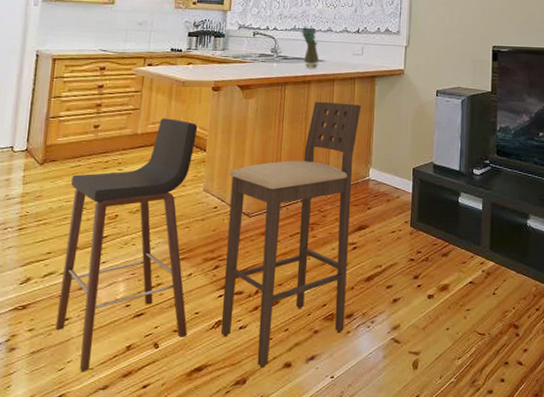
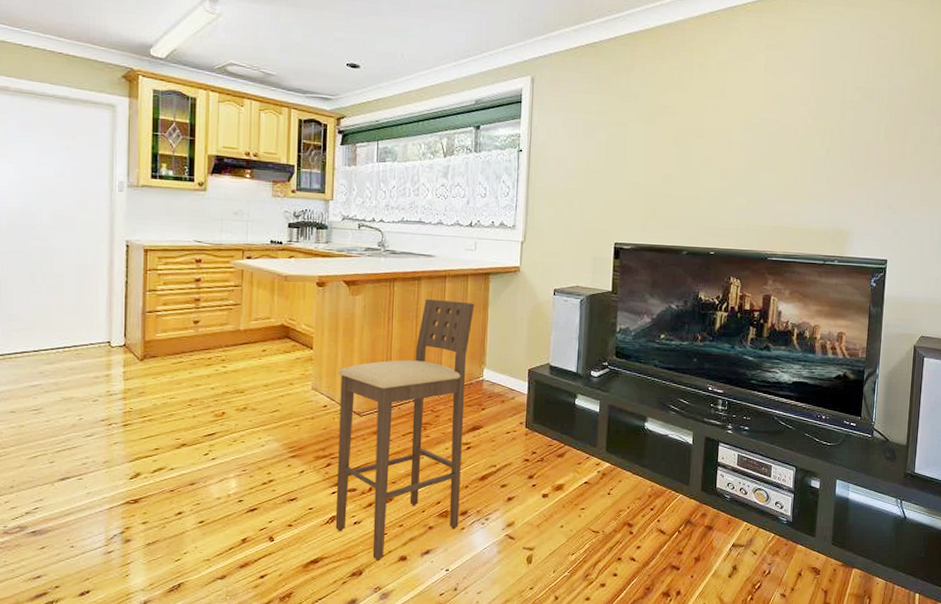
bar stool: present [56,118,198,372] -> none [169,314,303,563]
vase: present [301,25,320,69] -> none [409,217,430,265]

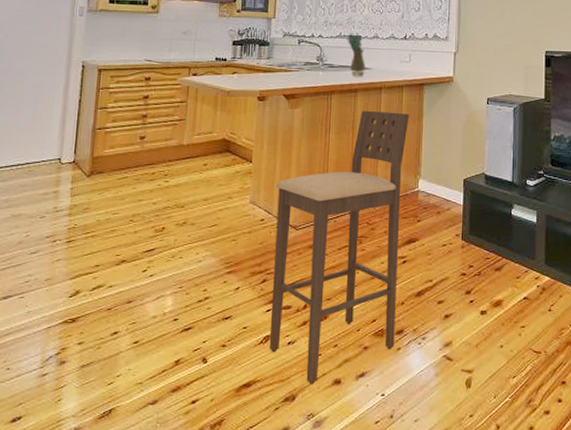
vase: none [409,217,430,265] -> present [347,32,366,77]

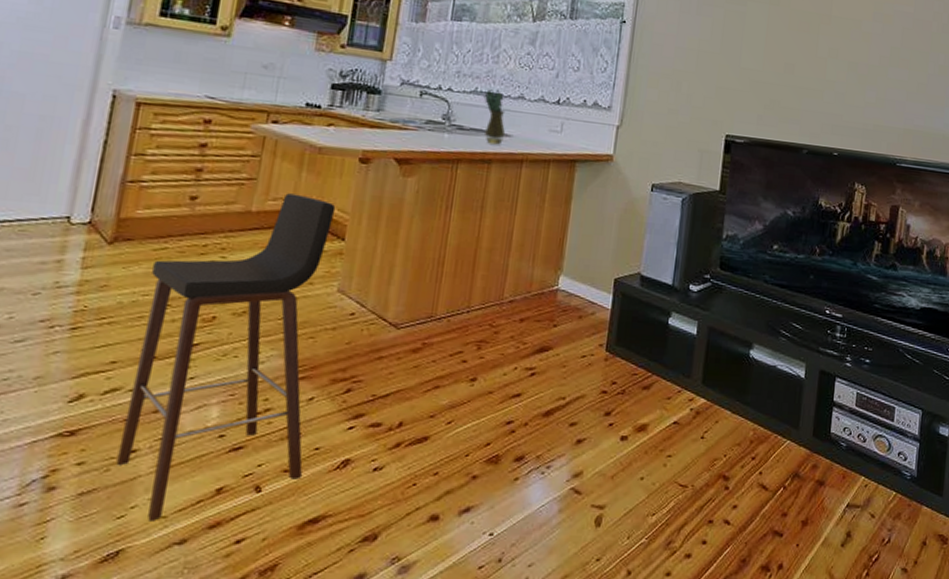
bar stool: none [105,129,244,387] -> present [116,193,336,521]
bar stool: present [269,110,410,385] -> none [347,186,556,522]

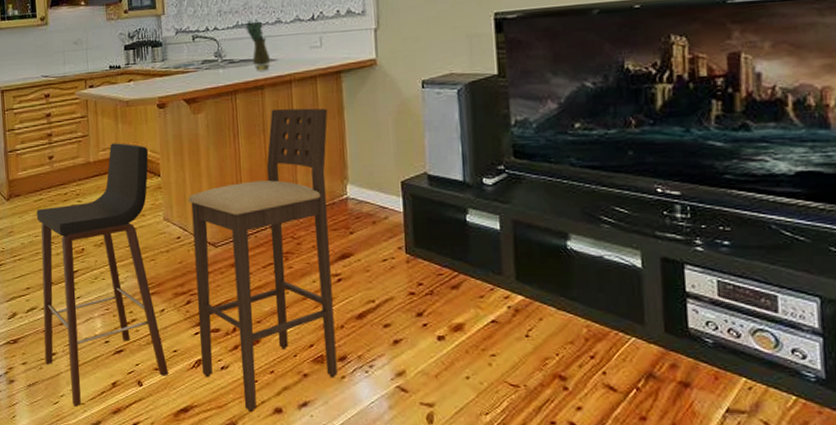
bar stool: none [347,186,556,522] -> present [188,108,338,413]

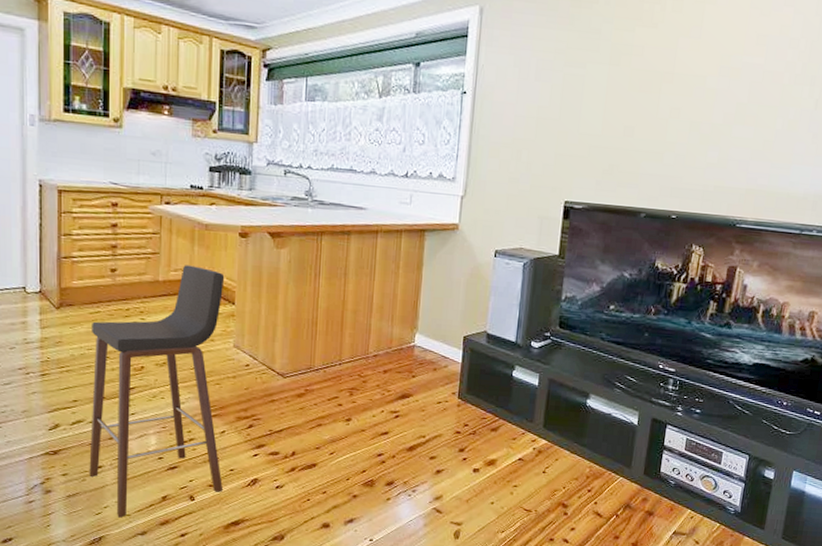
bar stool: present [188,108,338,413] -> none [256,255,408,527]
vase: present [245,19,271,71] -> none [339,164,361,218]

